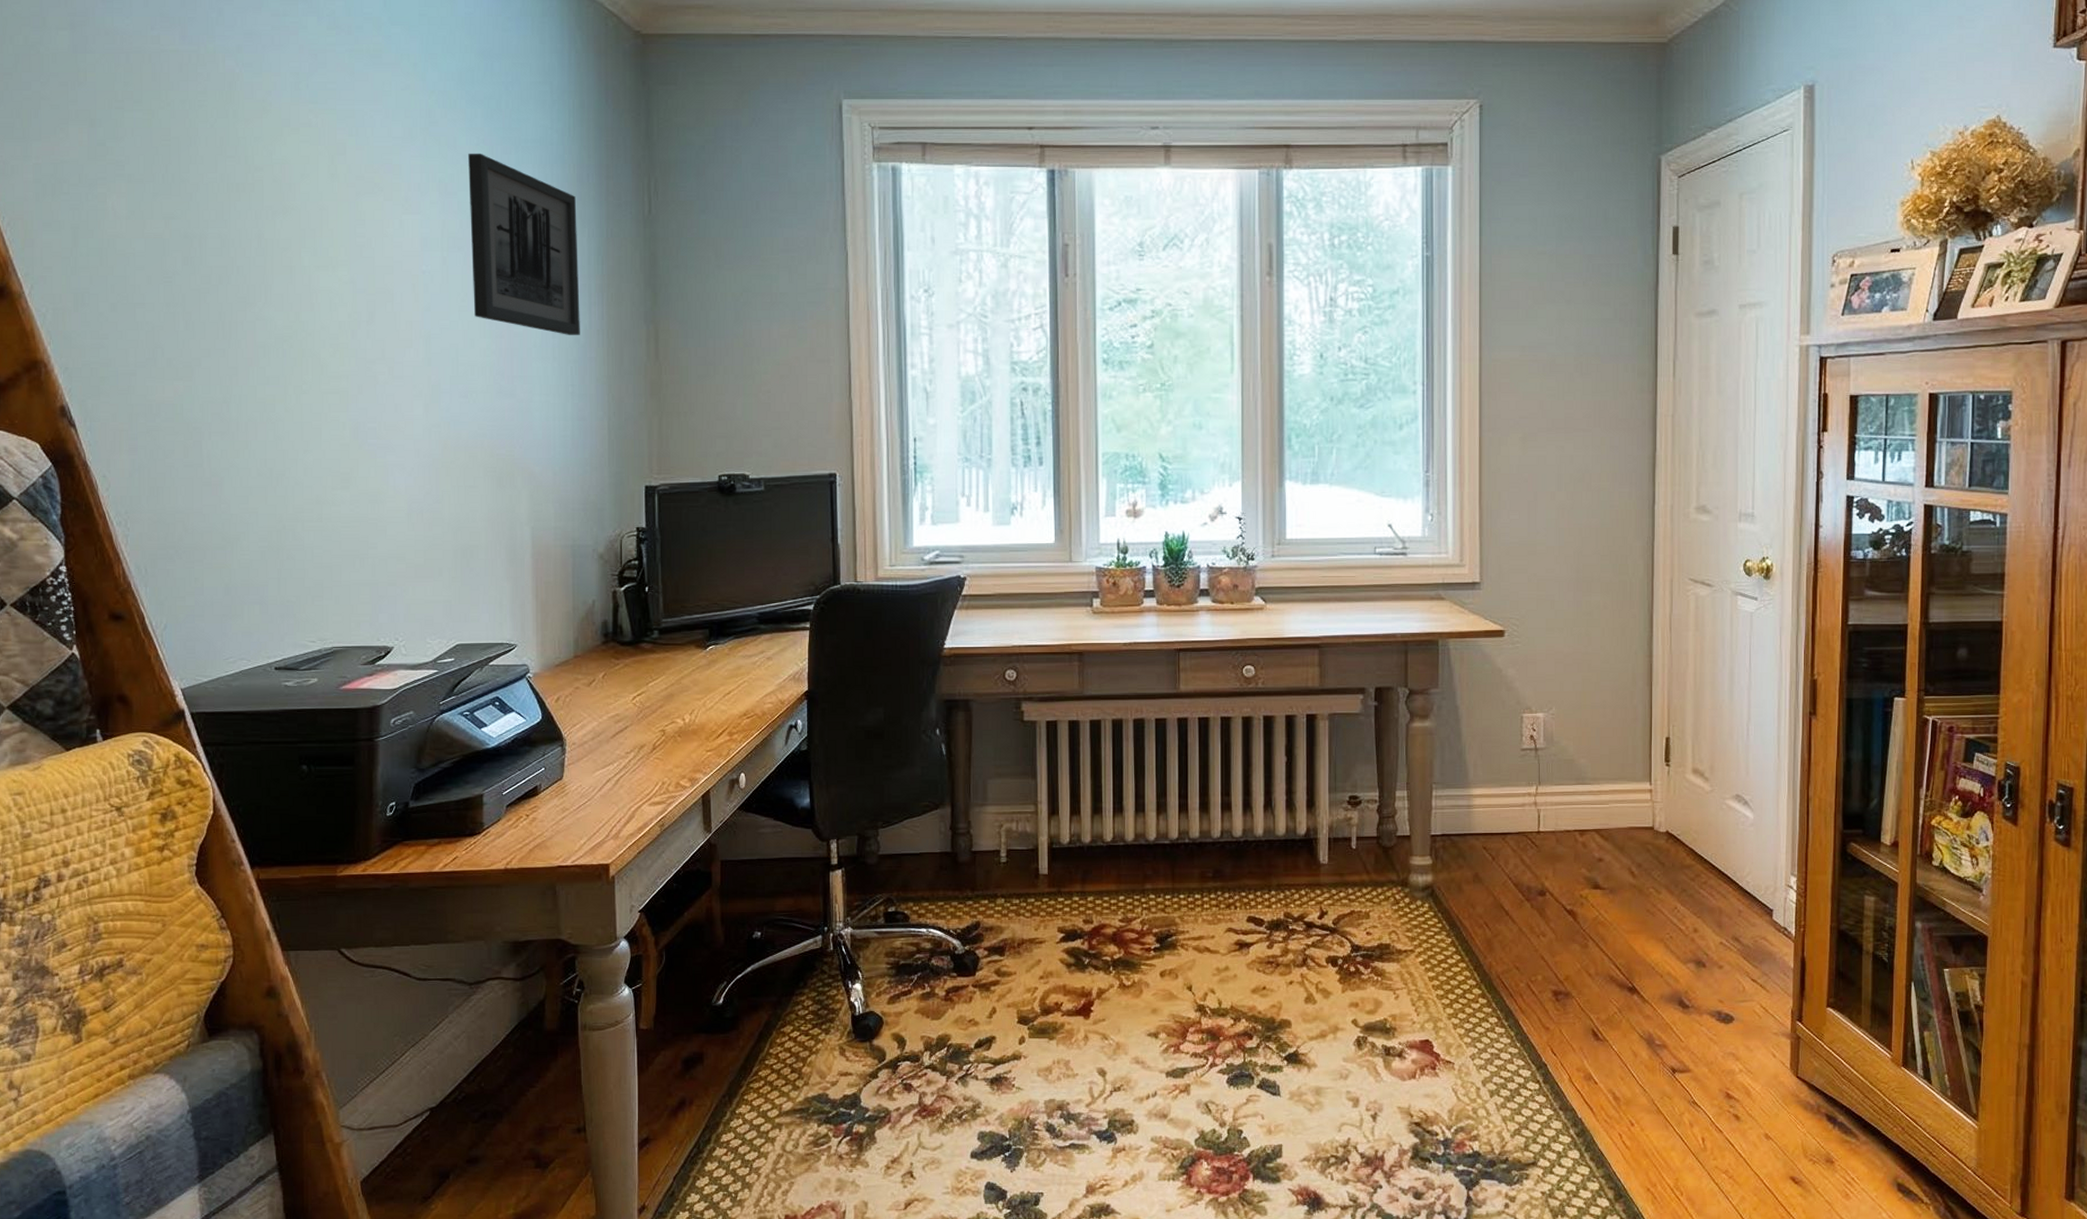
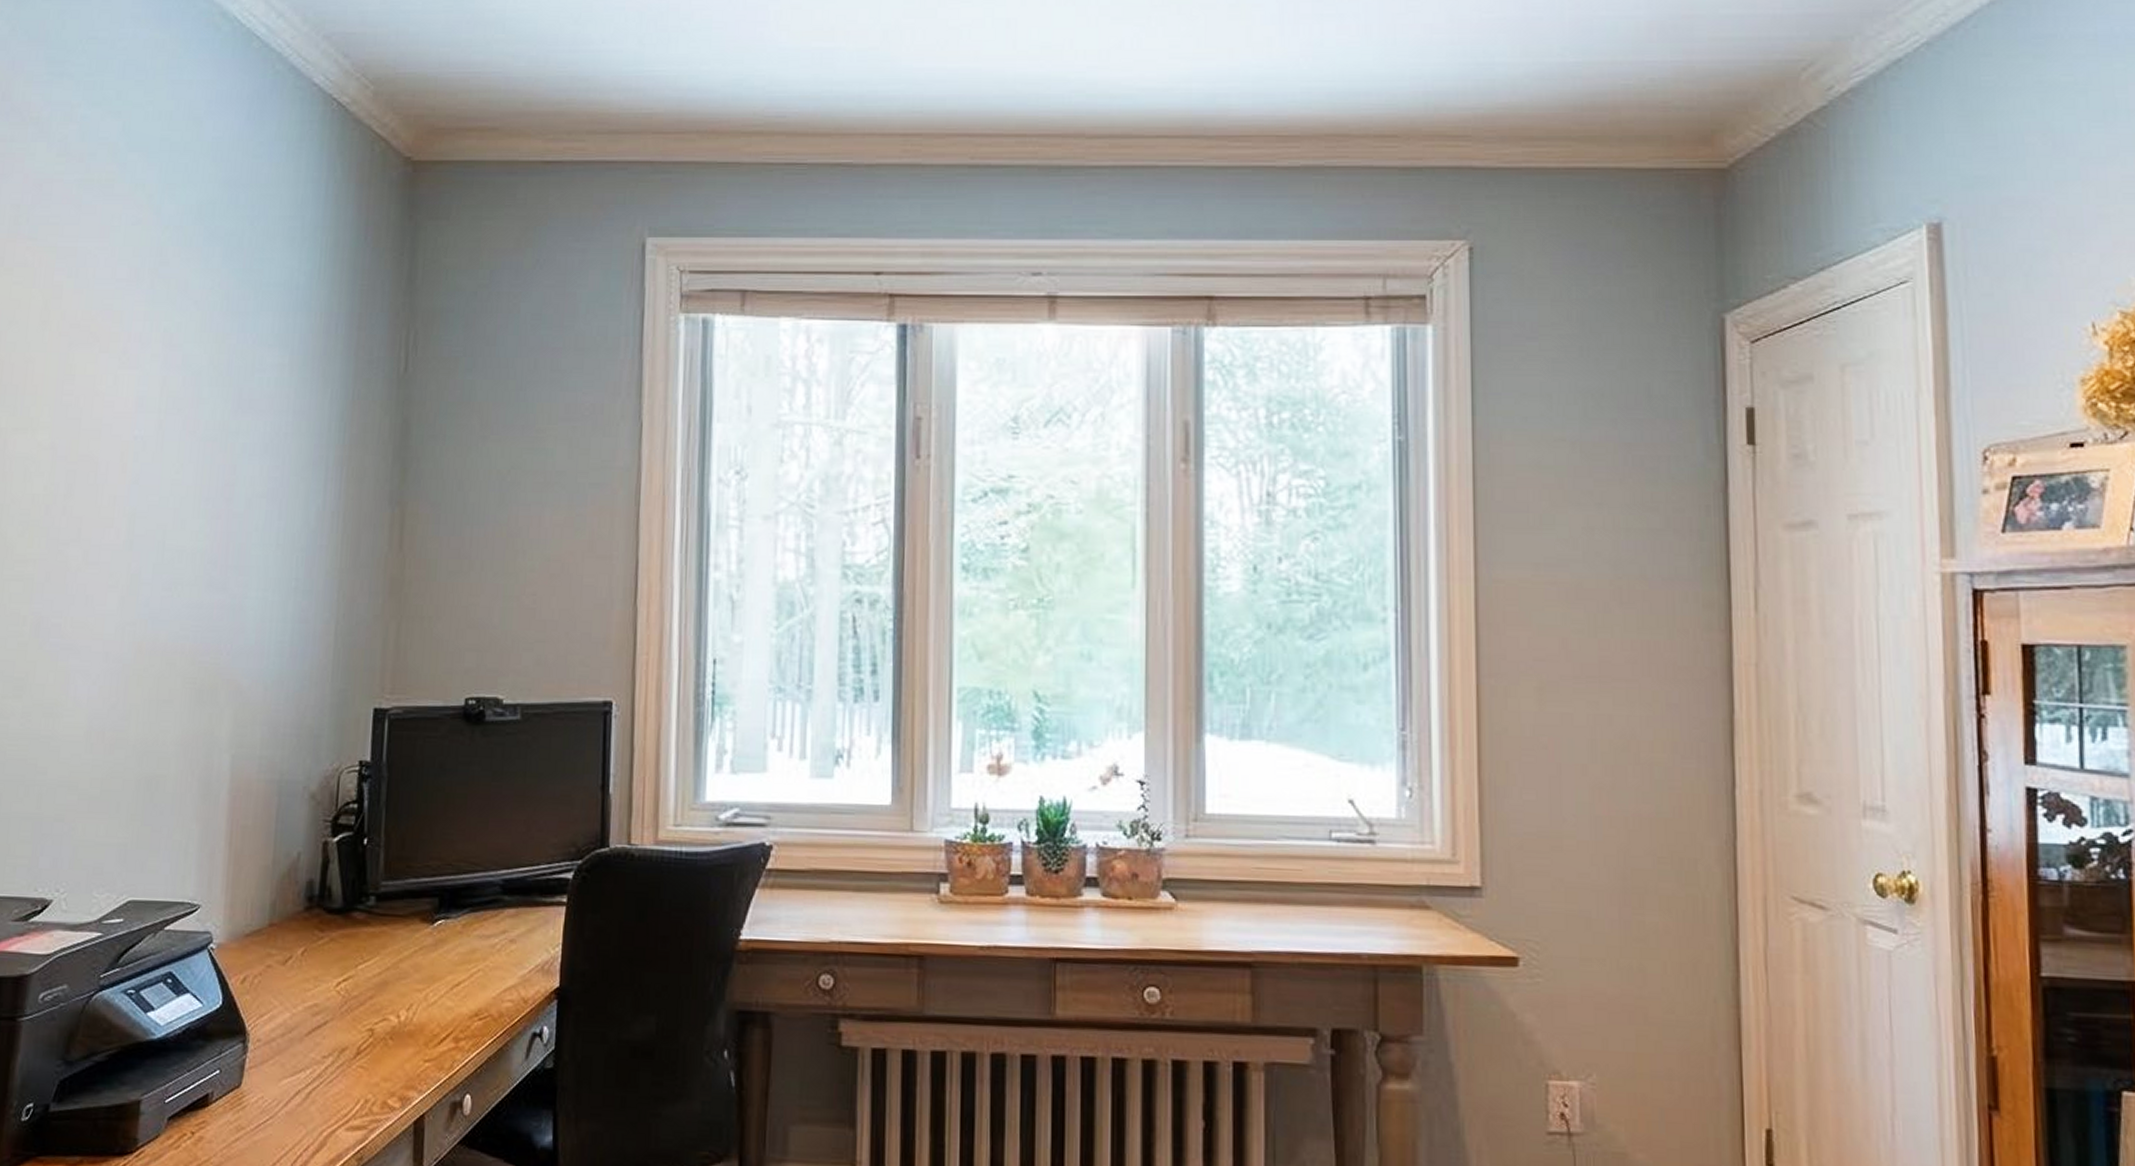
wall art: present [468,153,580,335] -> none [189,298,320,518]

